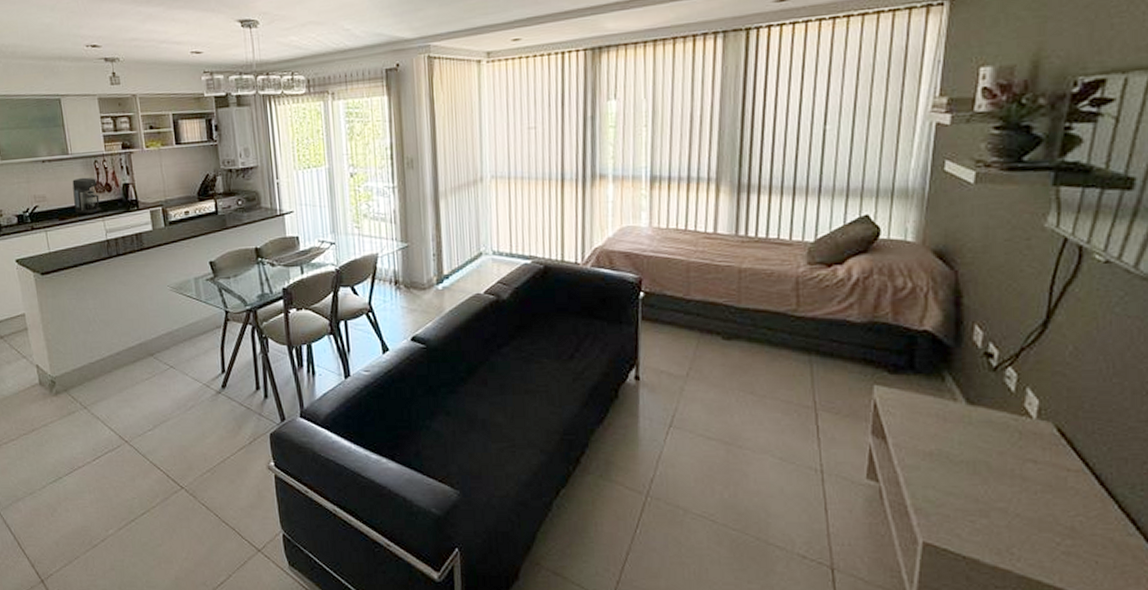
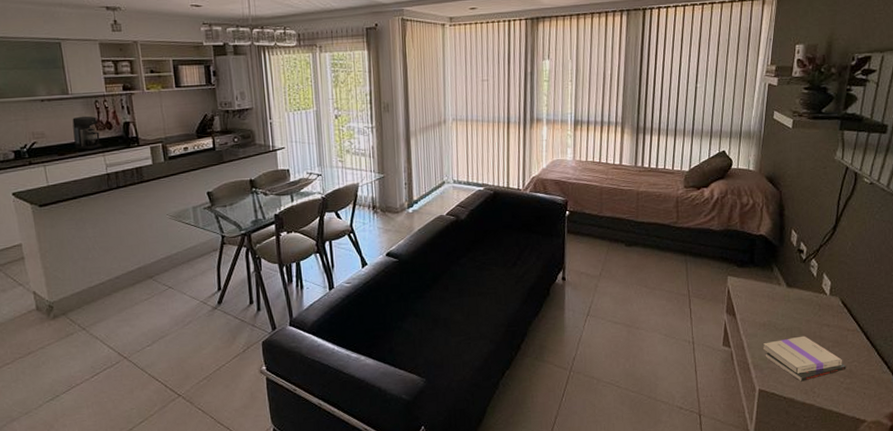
books: none [928,473,1066,537] -> present [762,336,846,382]

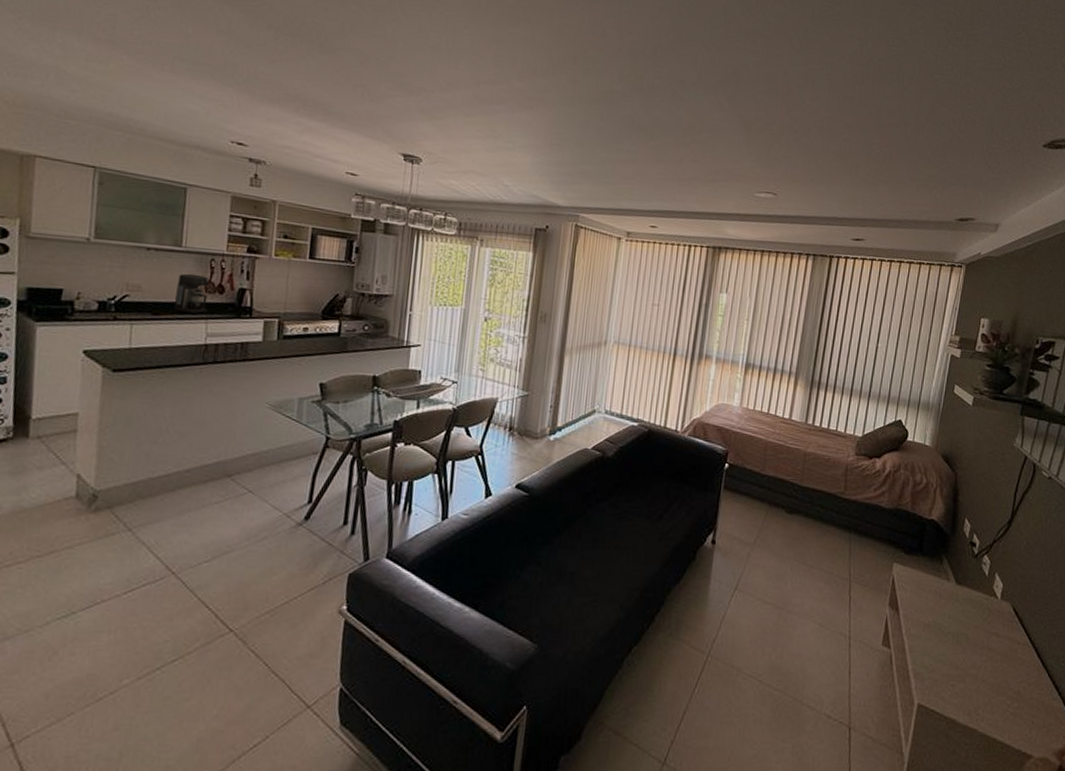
books: present [762,336,846,382] -> none [925,644,1015,700]

